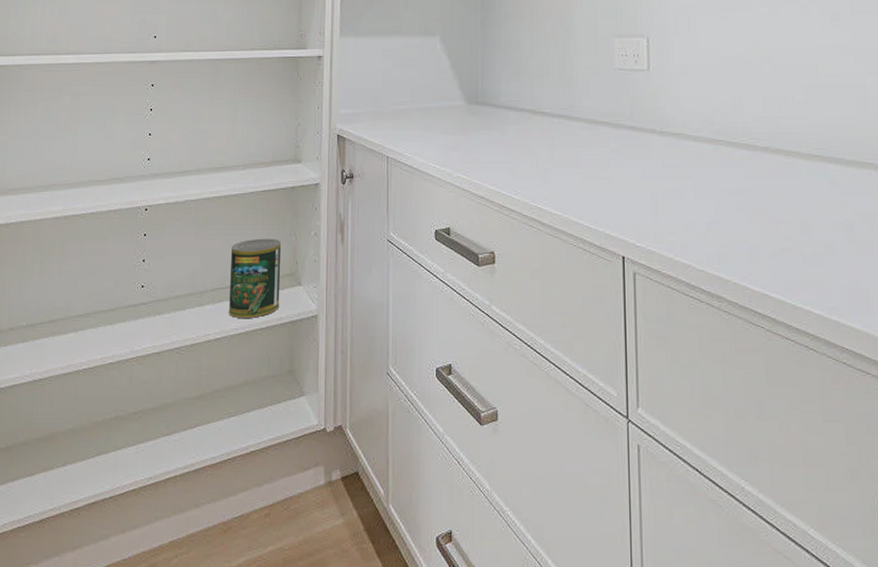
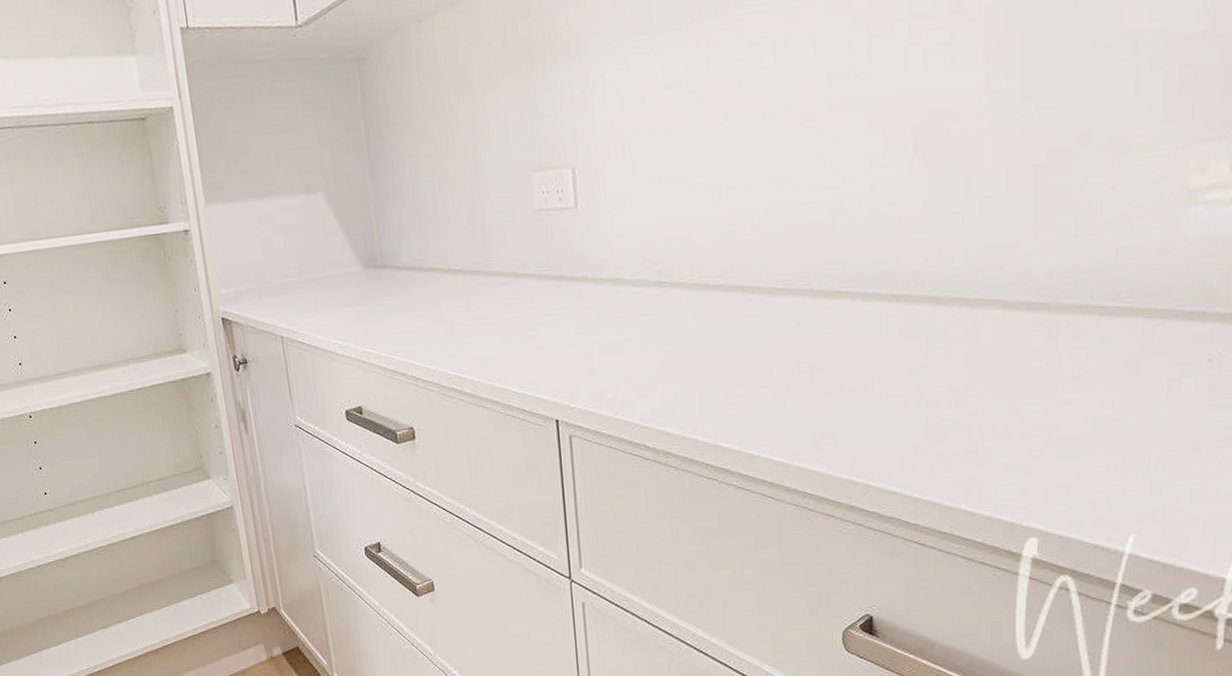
can: present [229,238,281,319] -> none [129,434,192,517]

